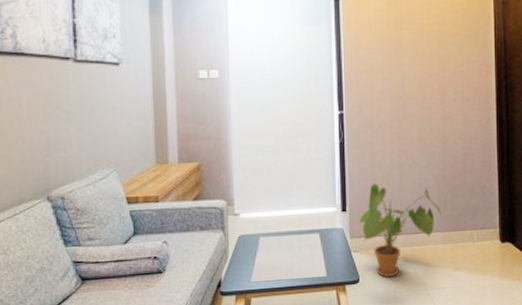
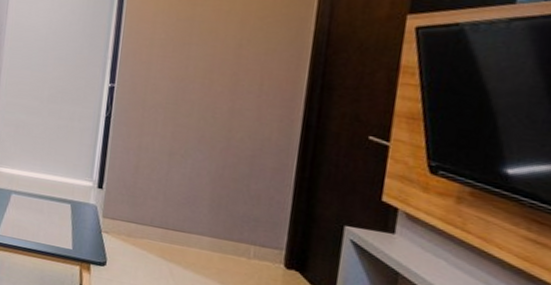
house plant: present [358,184,442,277] -> none [114,166,214,270]

